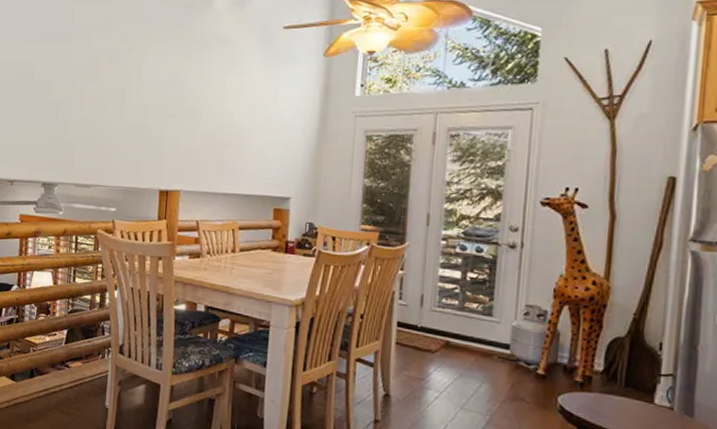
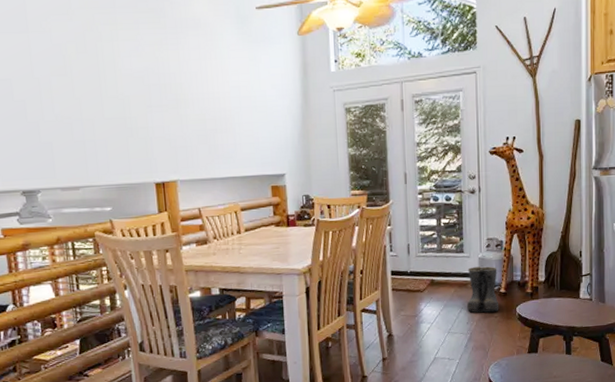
boots: none [490,335,536,396] -> present [467,266,499,313]

